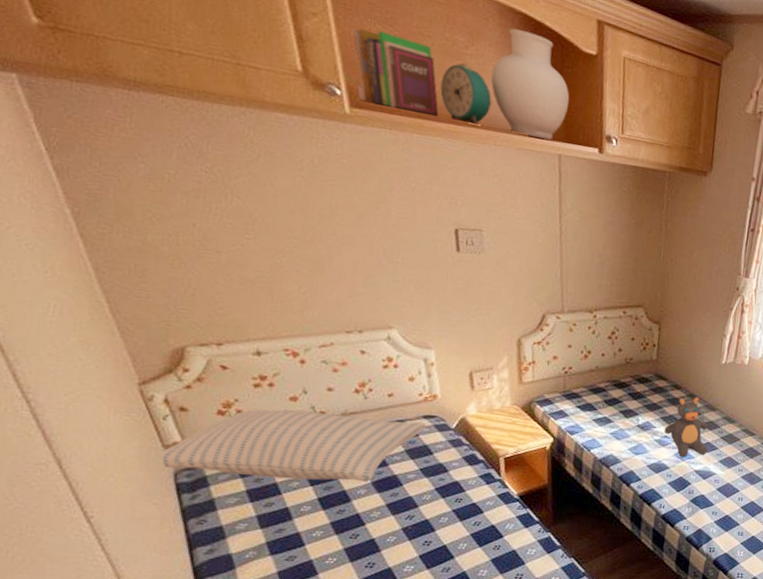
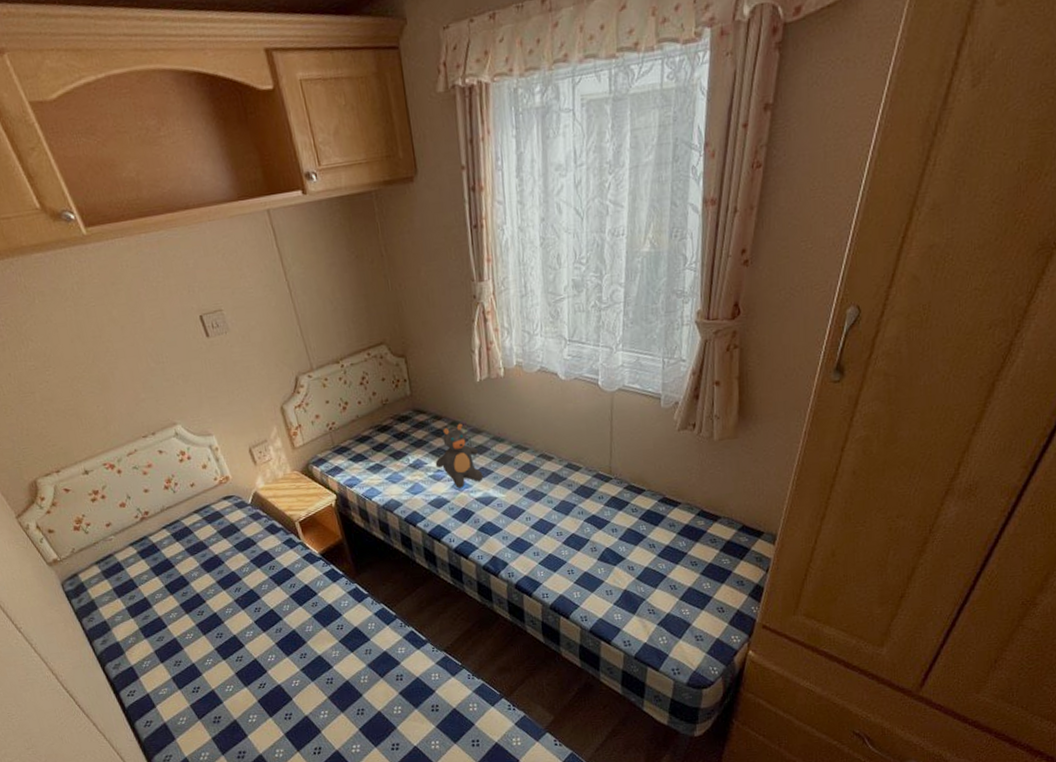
pillow: present [161,408,427,482] -> none [47,504,229,580]
books: present [350,28,438,116] -> none [64,141,154,218]
alarm clock: present [440,63,492,125] -> none [147,146,196,208]
vase: present [491,28,570,140] -> none [185,89,263,202]

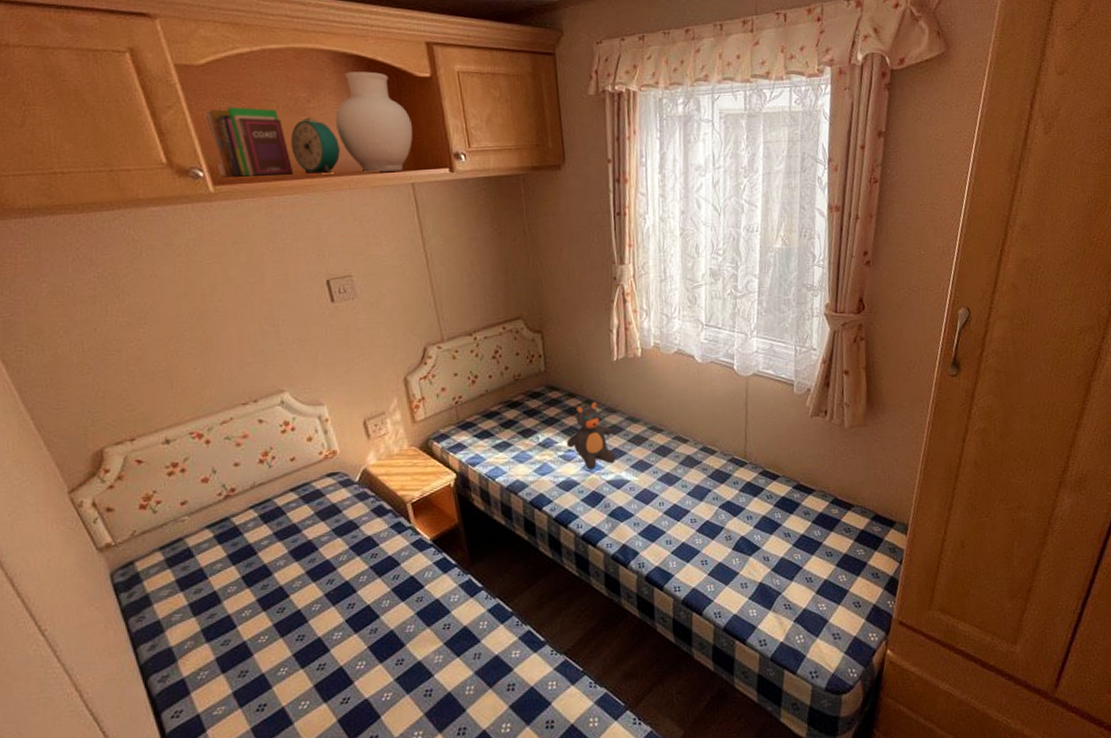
books: none [64,141,154,218] -> present [203,107,293,177]
alarm clock: none [147,146,196,208] -> present [291,117,340,174]
vase: none [185,89,263,202] -> present [335,71,413,172]

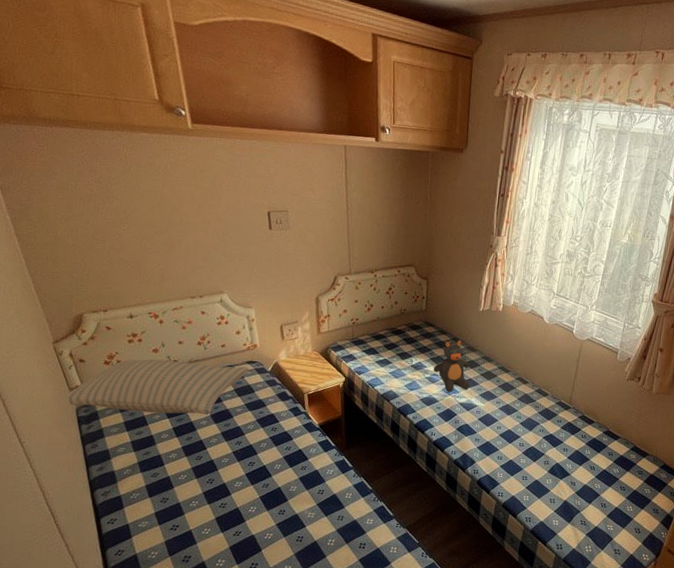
pillow: none [96,481,332,570] -> present [68,359,250,415]
books: present [203,107,293,177] -> none [191,63,254,124]
alarm clock: present [291,117,340,174] -> none [255,80,293,128]
vase: present [335,71,413,172] -> none [292,48,352,134]

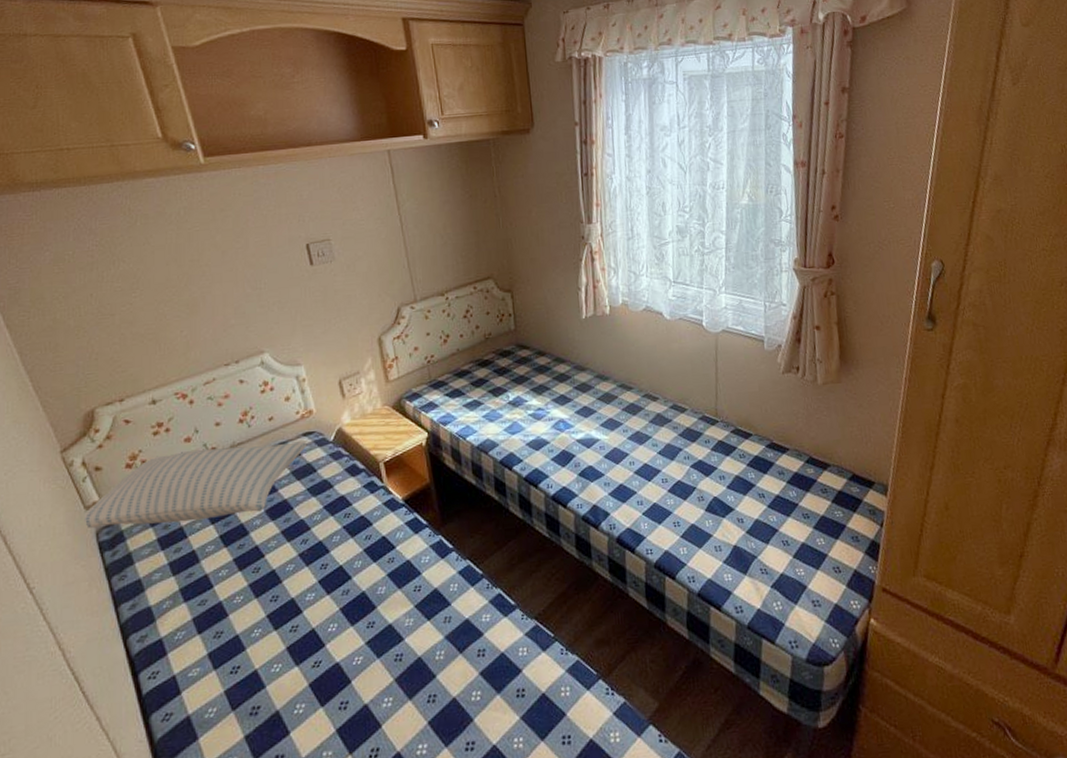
stuffed animal: present [433,340,470,393] -> none [536,360,586,429]

